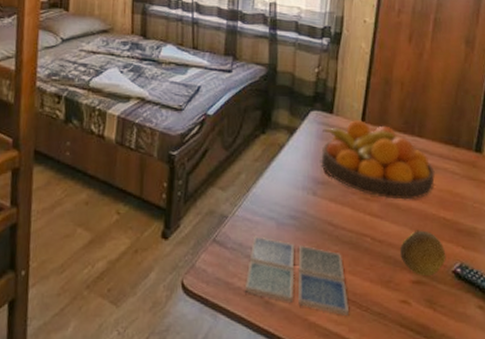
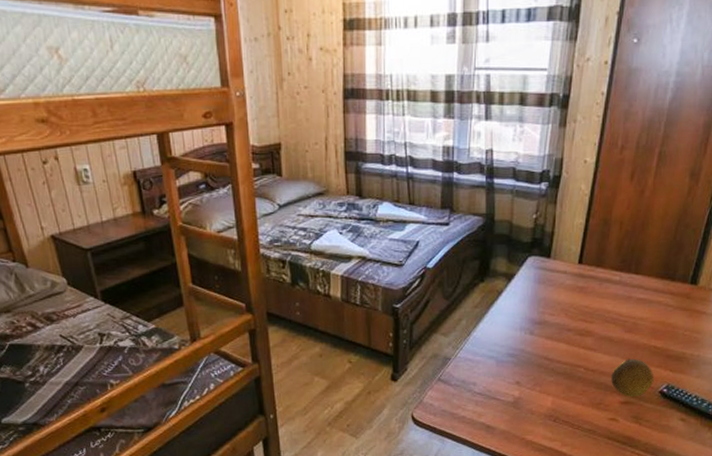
drink coaster: present [245,236,348,315] -> none [469,373,562,433]
fruit bowl: present [321,119,435,200] -> none [538,261,649,334]

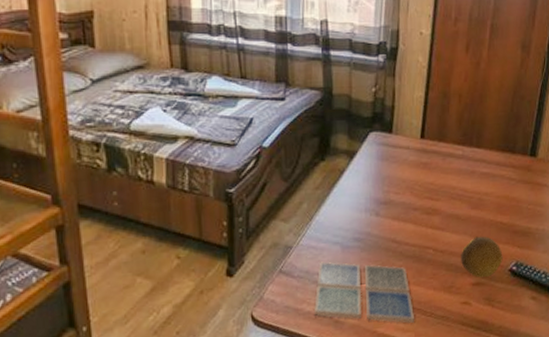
drink coaster: none [469,373,562,433] -> present [314,261,414,323]

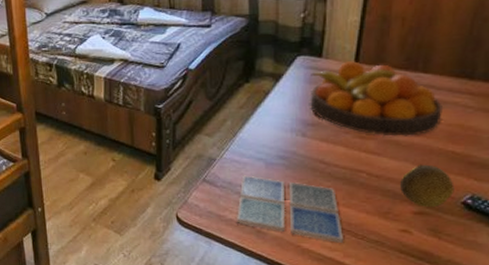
fruit bowl: none [382,136,492,211] -> present [310,60,442,137]

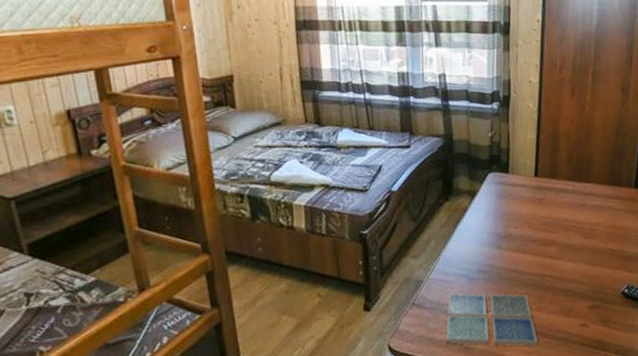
fruit bowl: present [310,60,442,137] -> none [501,174,602,242]
fruit: present [400,164,454,207] -> none [577,263,616,301]

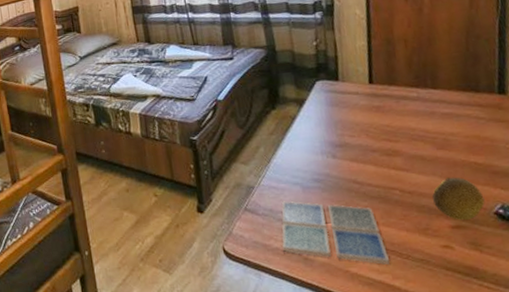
fruit: none [577,263,616,301] -> present [432,177,485,220]

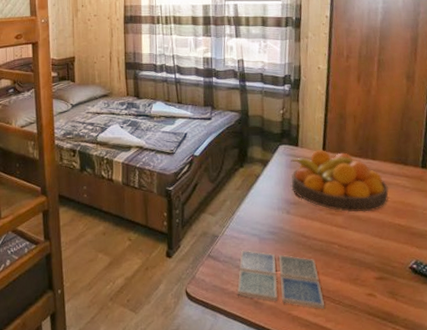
fruit bowl: none [331,81,459,152] -> present [291,149,389,213]
fruit: present [432,177,485,220] -> none [364,235,403,272]

